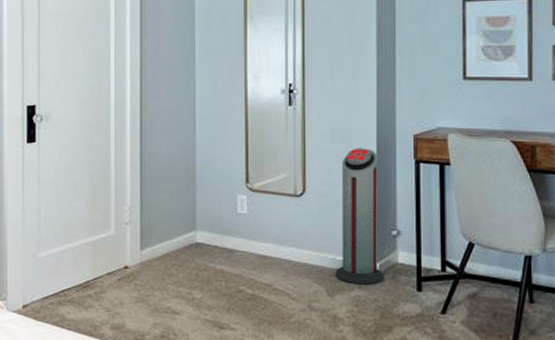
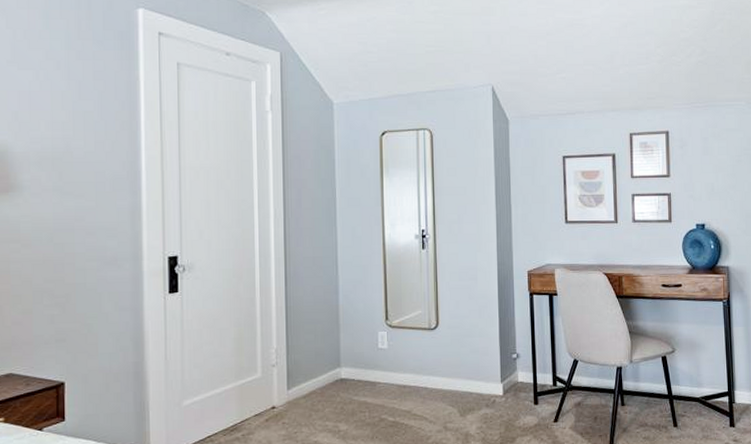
air purifier: present [335,148,384,285] -> none [466,284,507,404]

